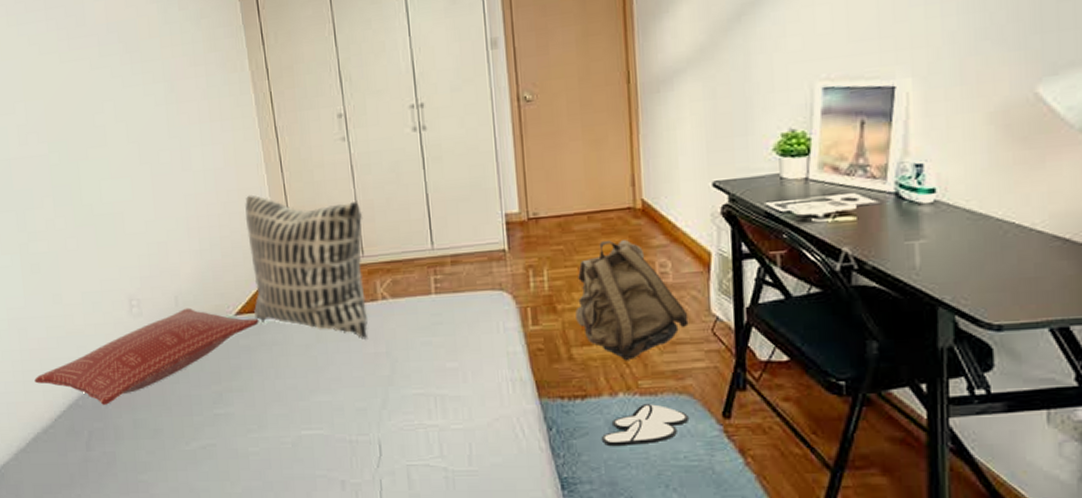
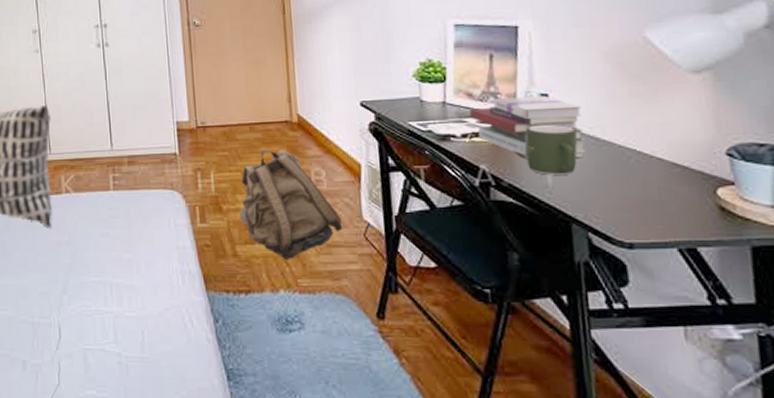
slippers: present [602,404,690,446] -> none [265,302,346,341]
books: none [834,165,961,238] -> present [469,95,587,159]
mug: none [894,197,952,256] -> present [525,124,578,176]

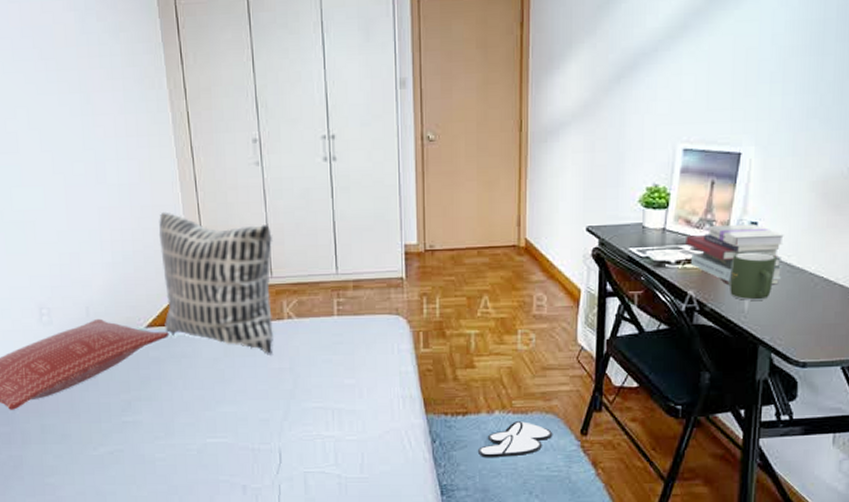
backpack: present [239,149,343,260] -> none [462,273,558,383]
slippers: none [265,302,346,341] -> present [478,421,553,457]

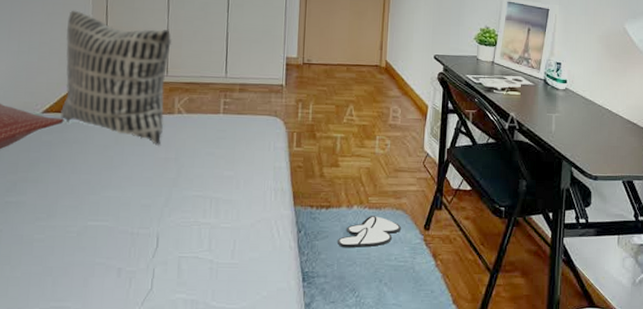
books: present [686,223,784,285] -> none [509,63,580,113]
mug: present [730,251,777,302] -> none [541,85,575,125]

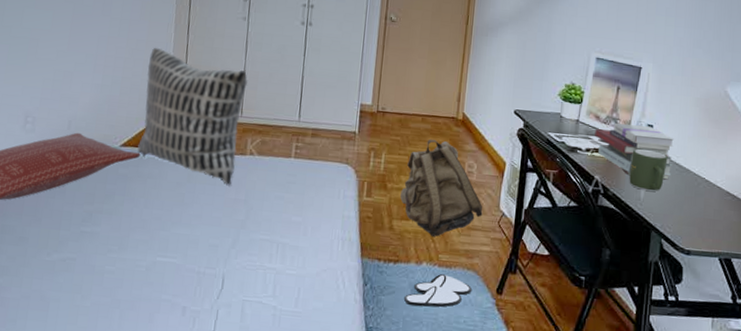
backpack: none [329,87,409,181] -> present [400,139,483,237]
books: none [509,63,580,113] -> present [595,123,674,180]
mug: none [541,85,575,125] -> present [629,148,668,192]

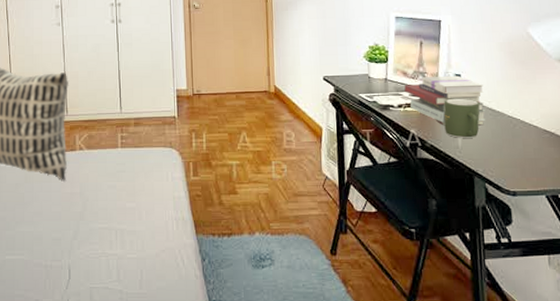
backpack: present [400,139,483,237] -> none [225,114,307,208]
slippers: present [404,274,473,307] -> none [243,242,307,275]

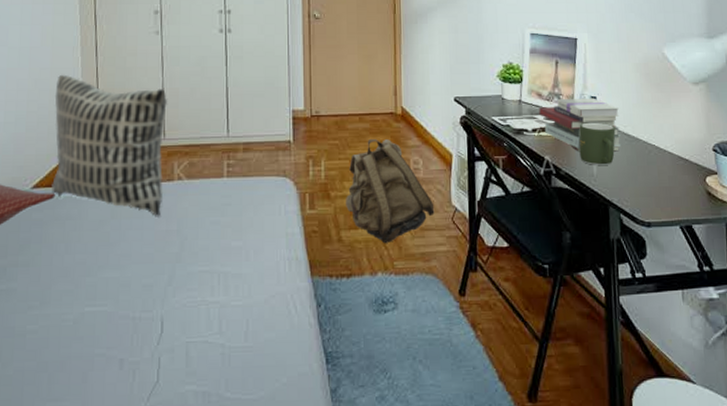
backpack: none [225,114,307,208] -> present [346,138,435,244]

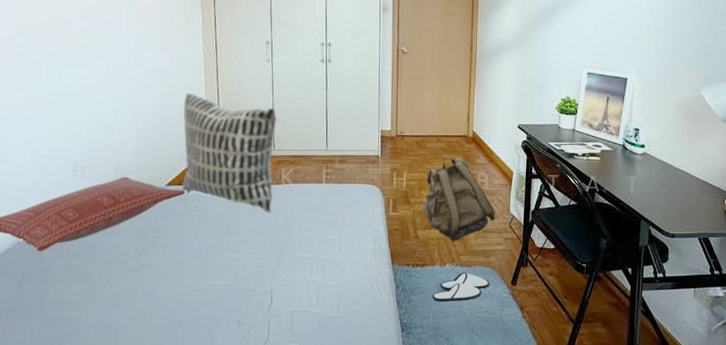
slippers: none [363,283,434,321] -> present [432,273,491,301]
books: present [539,98,622,152] -> none [589,129,657,175]
mug: present [579,122,616,166] -> none [620,150,653,187]

